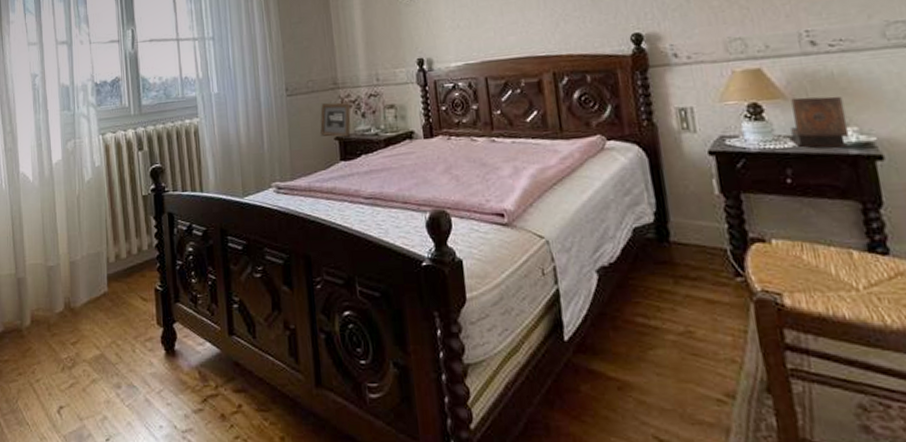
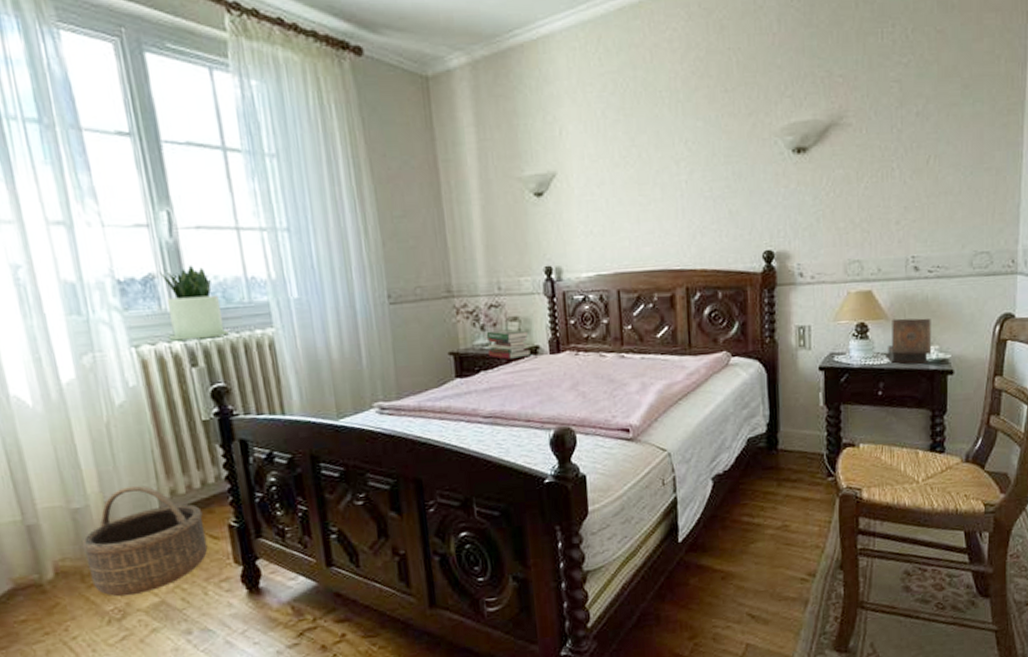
basket: none [51,249,139,347] -> present [81,485,208,597]
planter: none [122,69,167,130] -> present [158,265,230,341]
picture frame: present [320,102,351,138] -> none [431,313,468,352]
books: none [366,116,406,144] -> present [486,329,531,360]

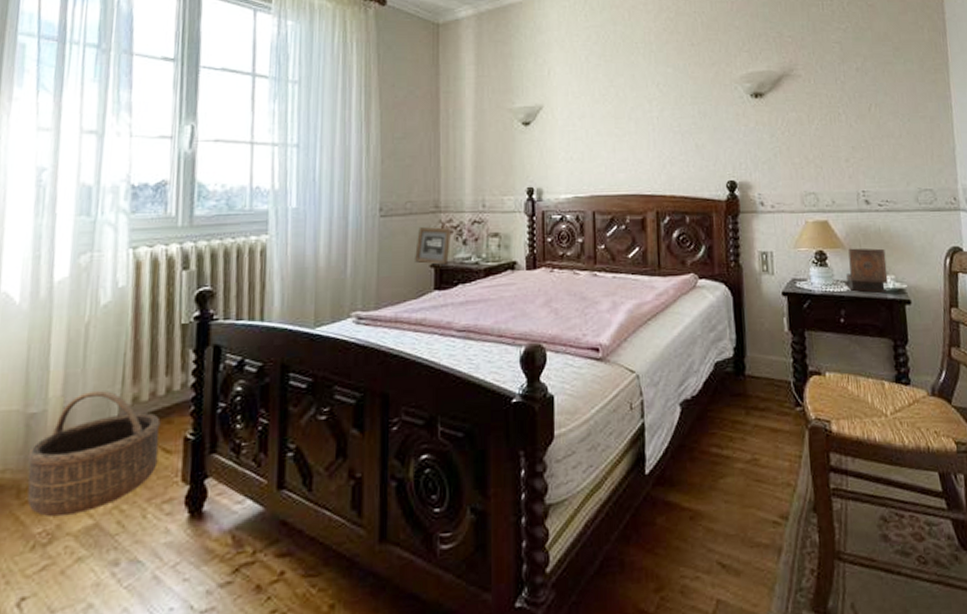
planter: present [158,265,230,341] -> none [167,173,227,244]
picture frame: none [431,313,468,352] -> present [415,227,452,265]
books: present [486,329,531,360] -> none [467,244,508,274]

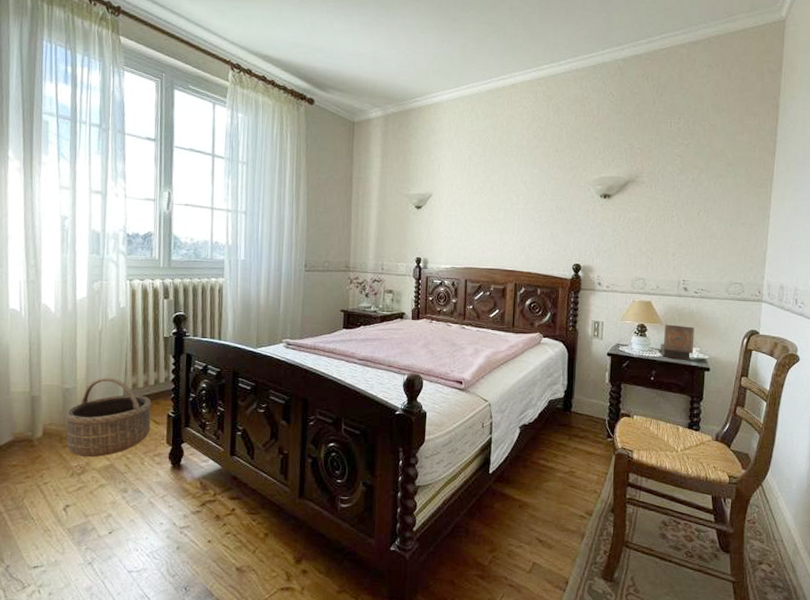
picture frame: present [415,227,452,265] -> none [330,282,358,311]

